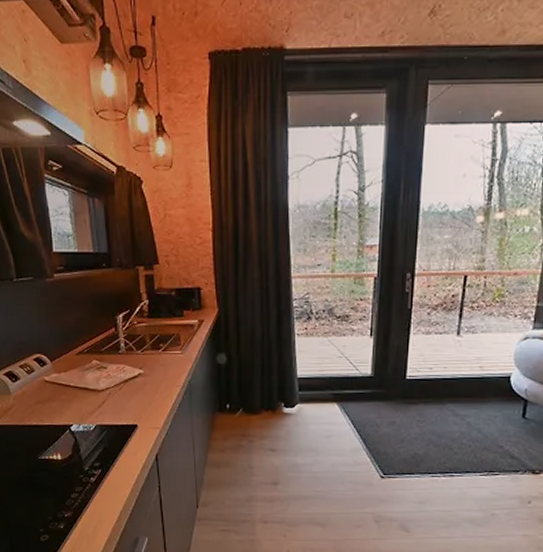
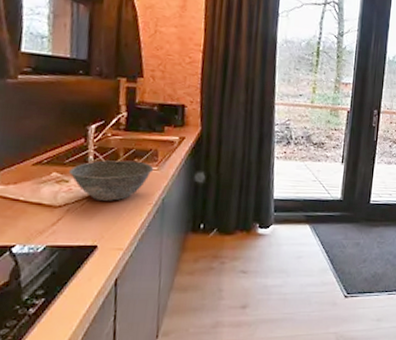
bowl: none [105,346,178,384] -> present [68,160,154,201]

